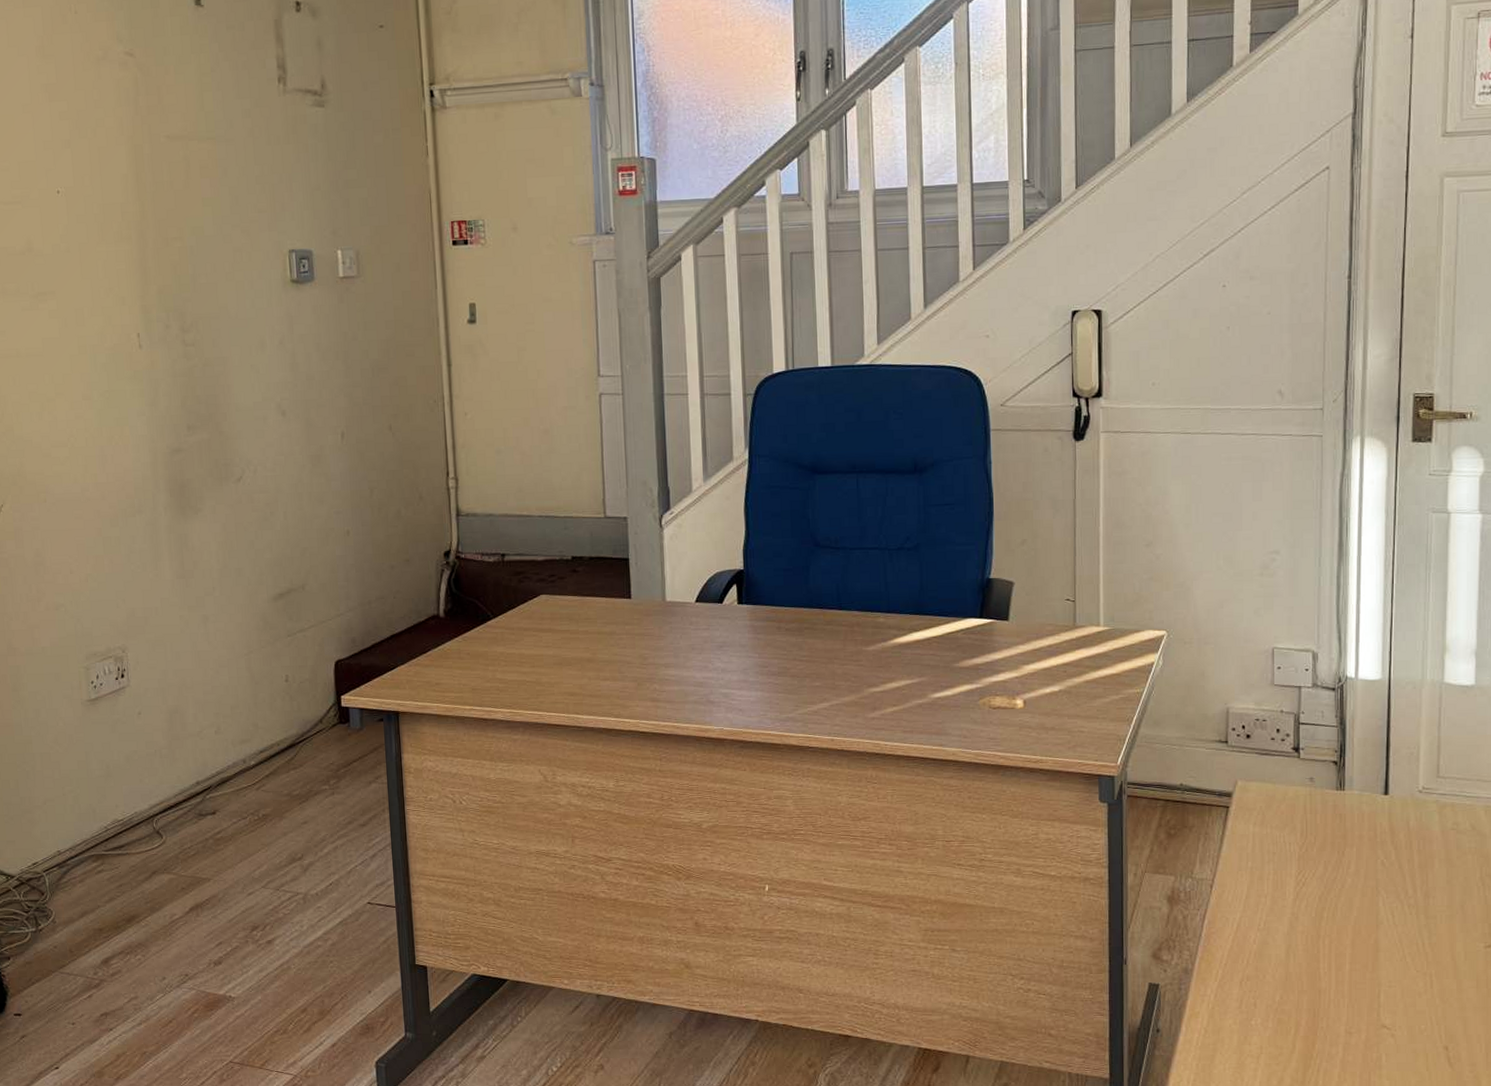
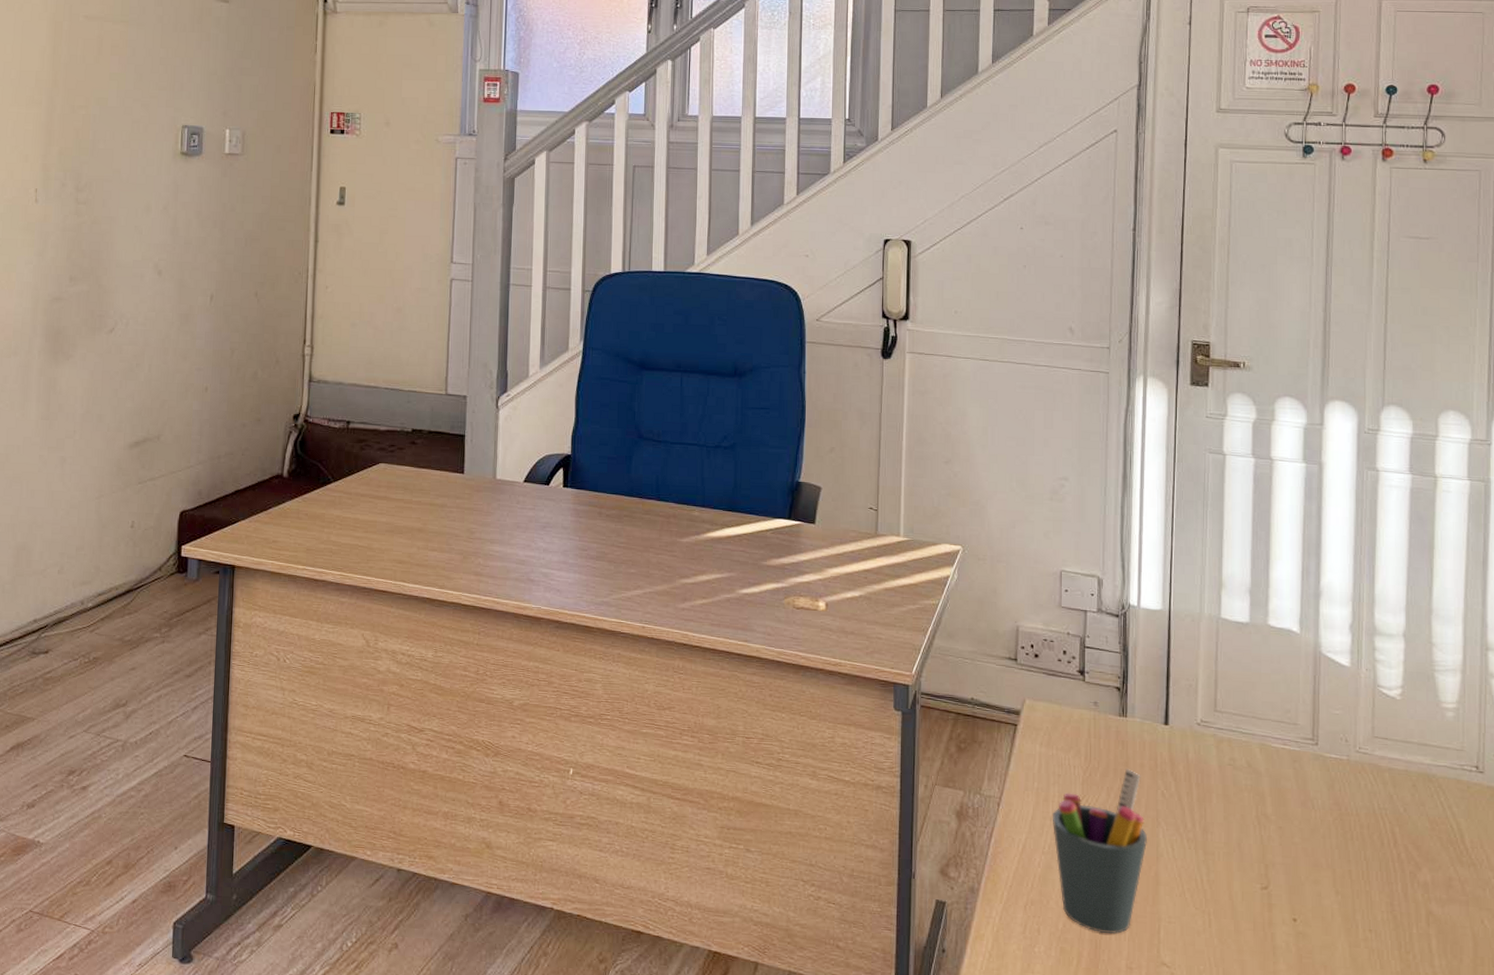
pen holder: none [1268,842,1366,1003] -> present [1053,769,1147,935]

